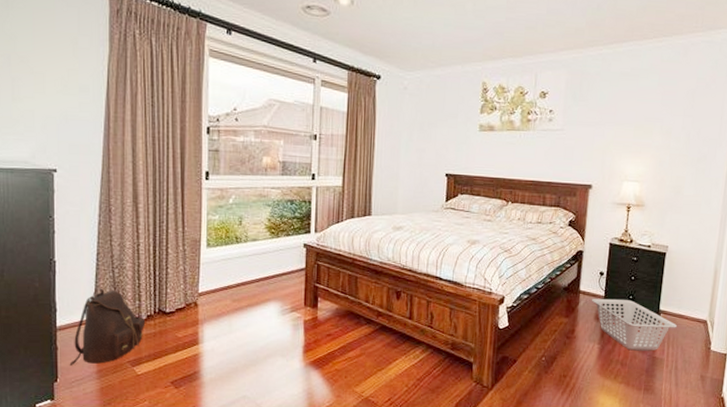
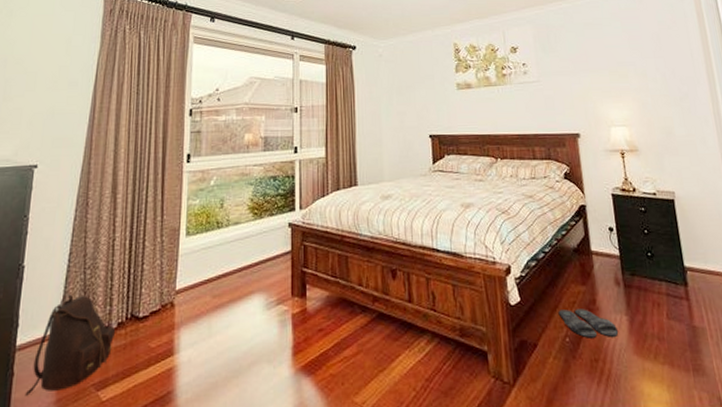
slippers: none [539,336,588,360] -> present [558,309,618,338]
laundry basket: present [591,298,678,351] -> none [606,258,710,321]

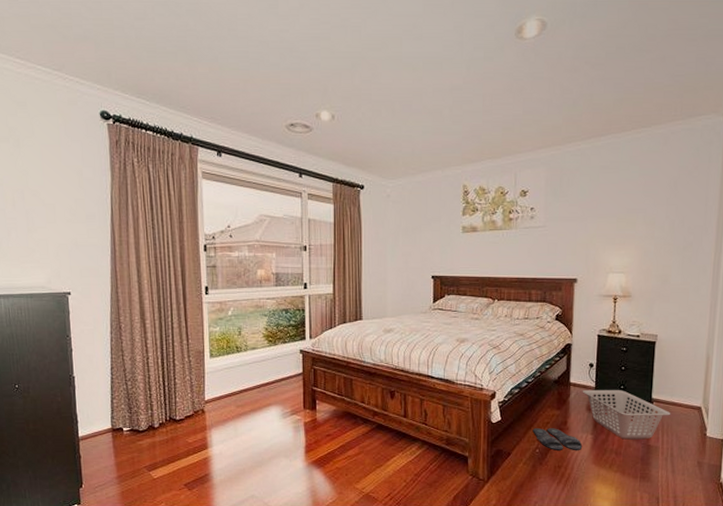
backpack: present [24,294,116,396] -> none [92,400,158,472]
laundry basket: none [606,258,710,321] -> present [582,389,671,440]

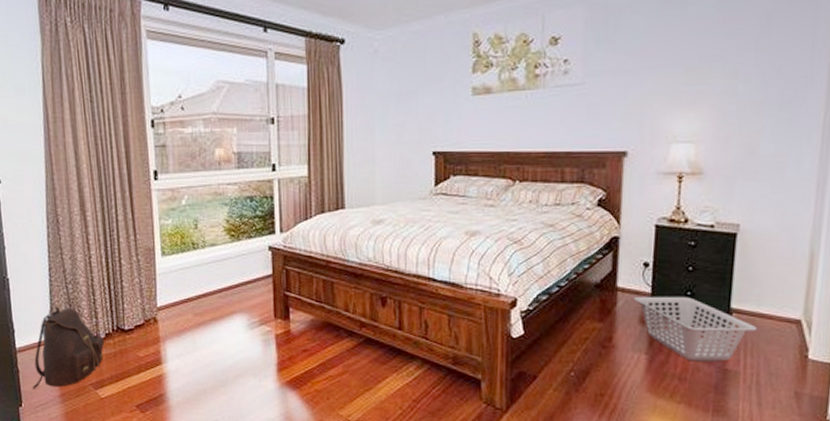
backpack: none [92,400,158,472] -> present [32,306,105,389]
slippers: present [532,428,582,450] -> none [566,345,632,374]

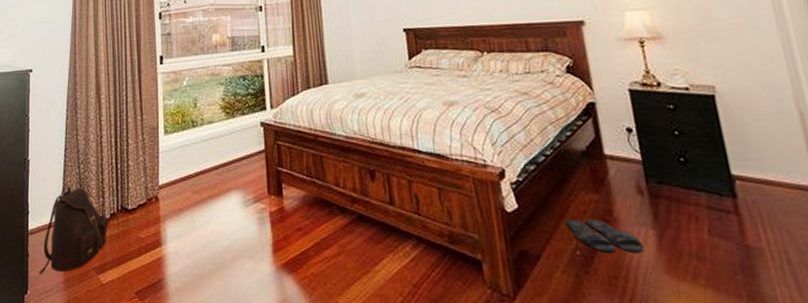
slippers: none [566,345,632,374] -> present [565,219,643,253]
laundry basket: present [633,296,758,362] -> none [624,163,769,237]

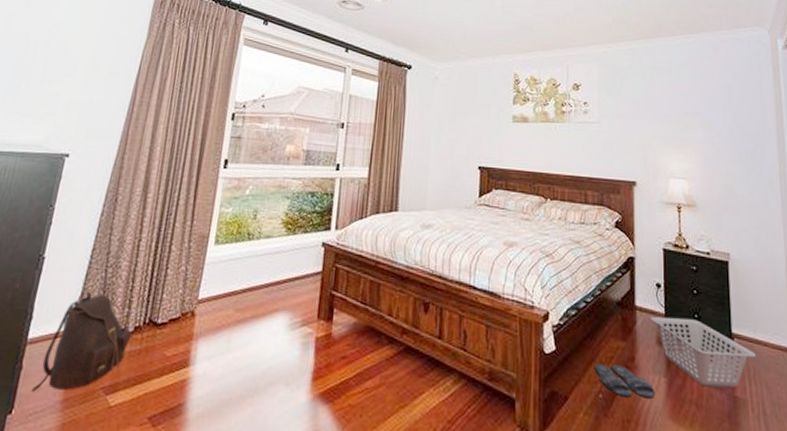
laundry basket: none [624,163,769,237] -> present [650,316,757,389]

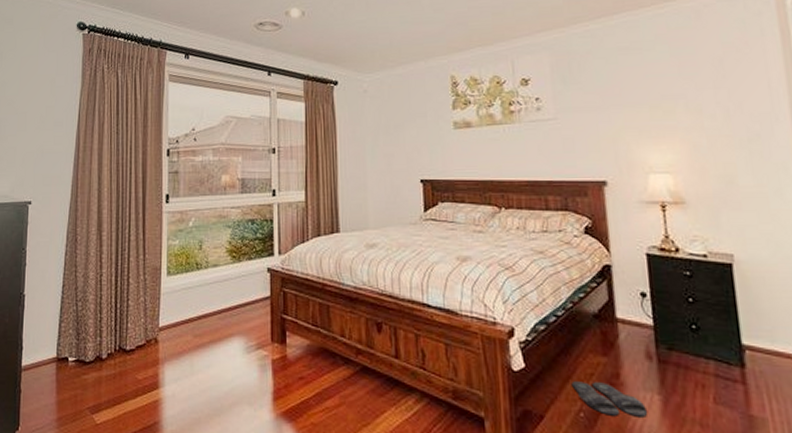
backpack: present [31,291,132,392] -> none [31,323,106,411]
laundry basket: present [650,316,757,389] -> none [635,328,777,407]

